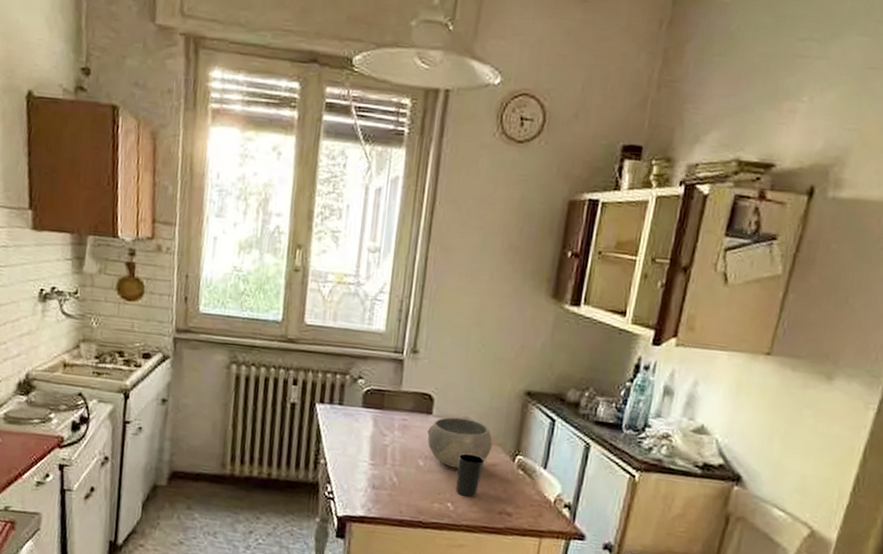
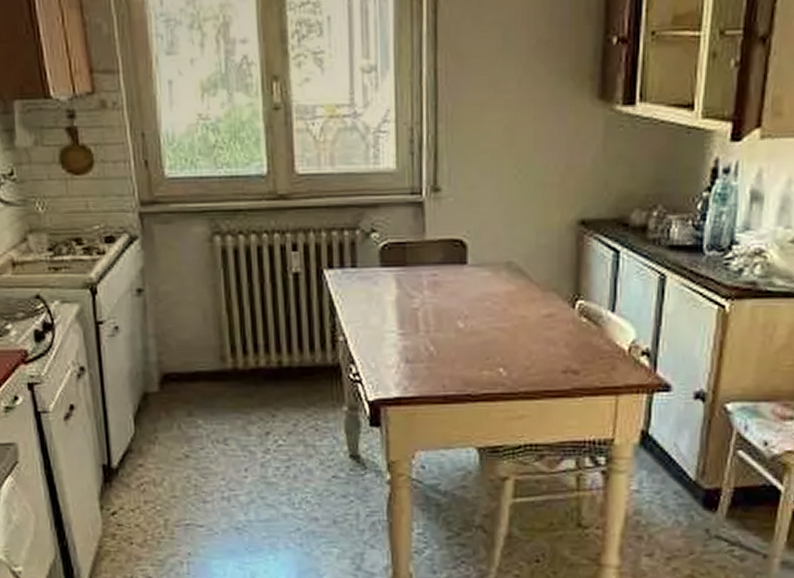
bowl: present [427,417,493,468] -> none [464,264,546,325]
cup: present [455,454,484,497] -> none [506,306,537,357]

